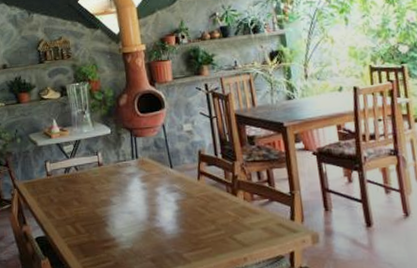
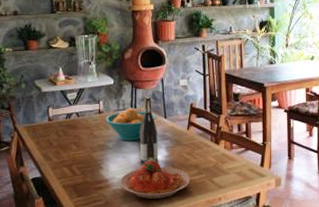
fruit bowl: none [106,158,161,195] -> present [105,107,156,141]
plate: none [128,215,208,259] -> present [120,160,191,199]
wine bottle: none [144,145,169,220] -> present [139,97,159,164]

